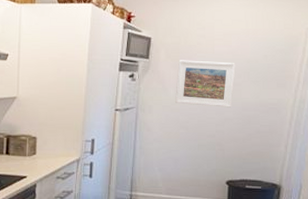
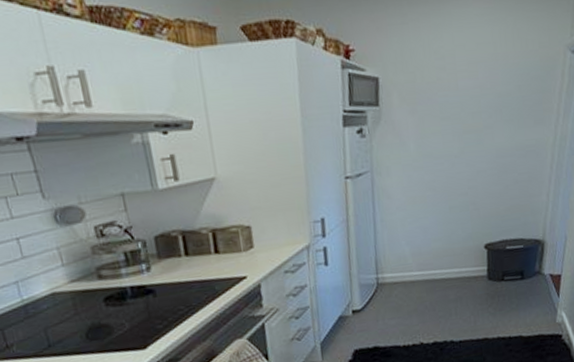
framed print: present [175,60,236,108] -> none [416,99,485,160]

